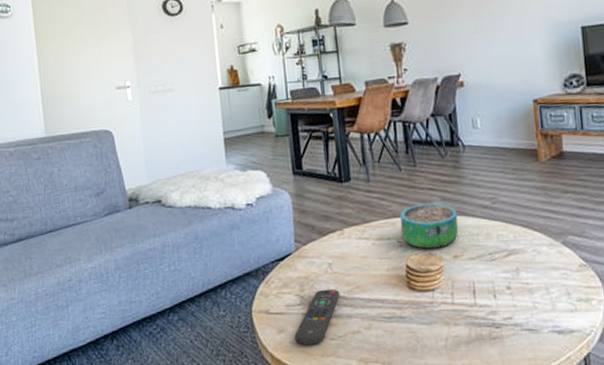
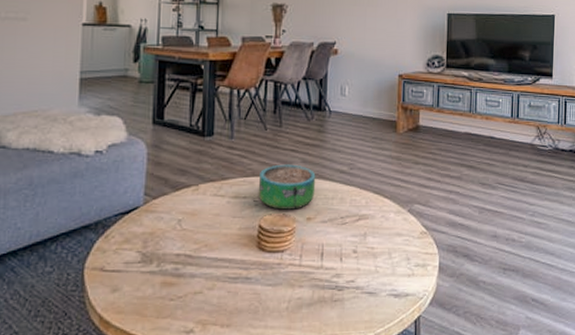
remote control: present [294,289,340,345] -> none [129,246,186,305]

